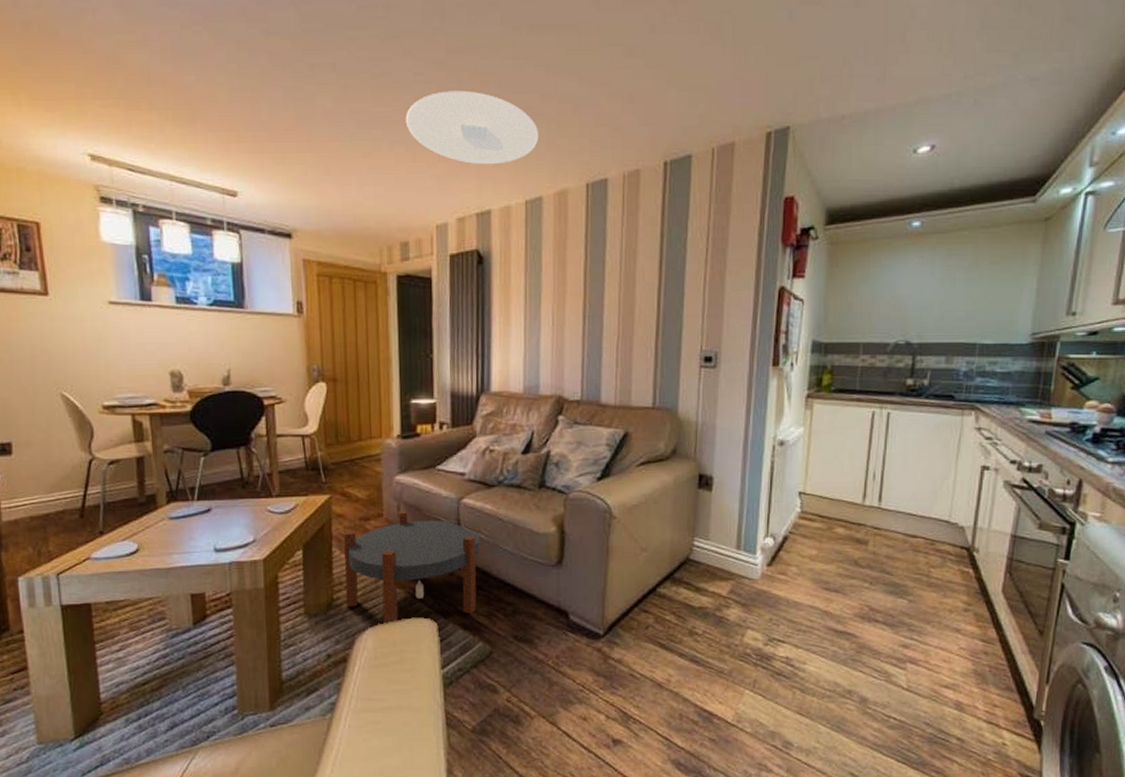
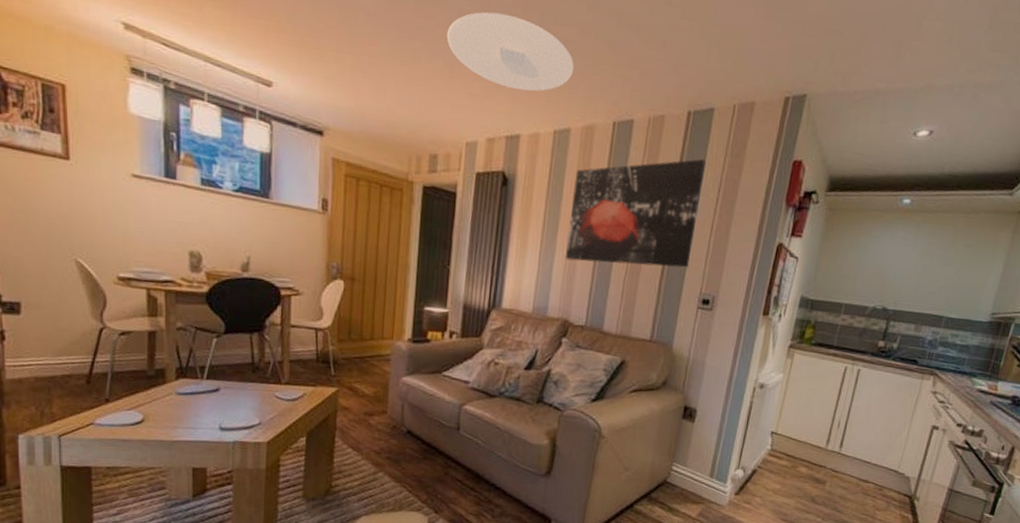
side table: present [344,511,480,623] -> none [344,410,477,513]
wall art: none [551,208,690,333] -> present [565,158,707,268]

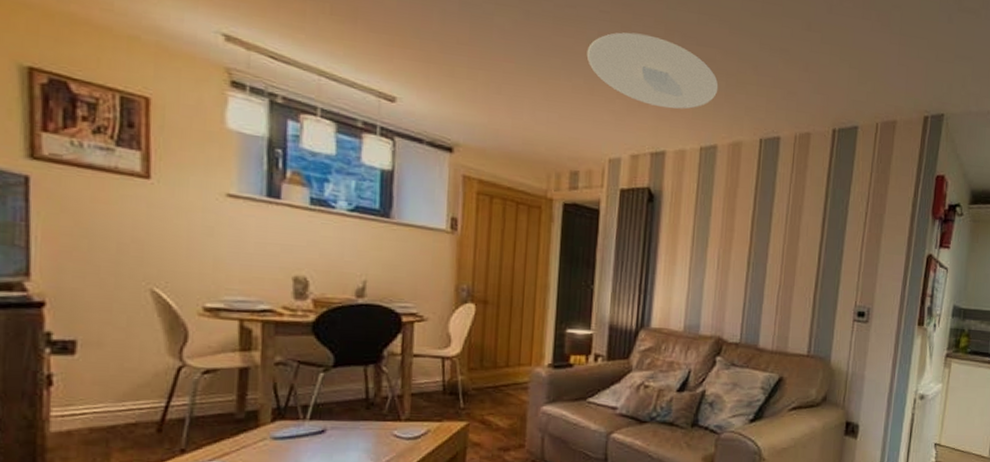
wall art: present [565,158,707,268] -> none [716,174,854,281]

